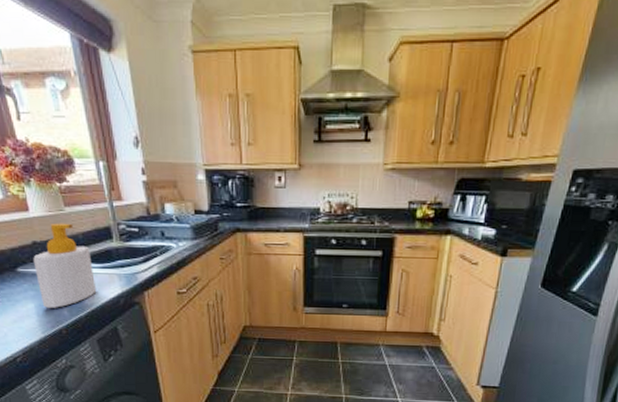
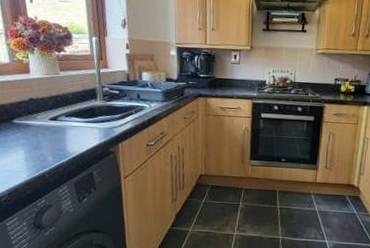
soap bottle: present [33,223,97,308] -> none [28,84,79,155]

